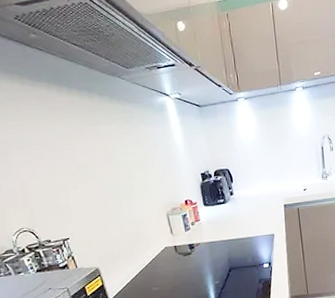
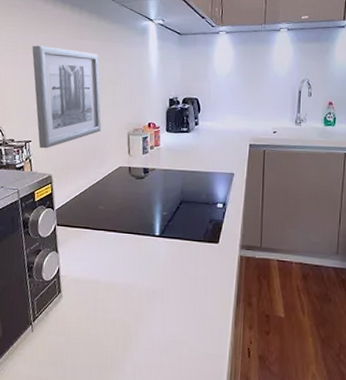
wall art: none [46,137,139,244] -> present [32,45,102,149]

